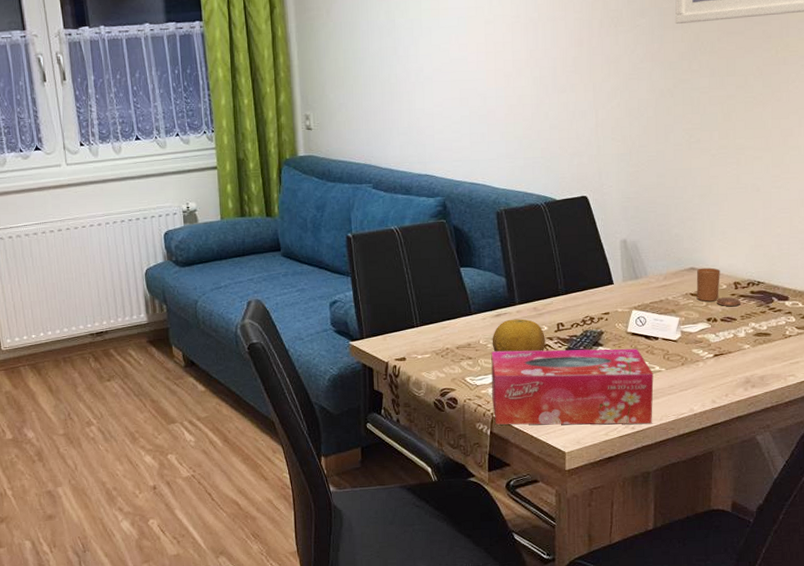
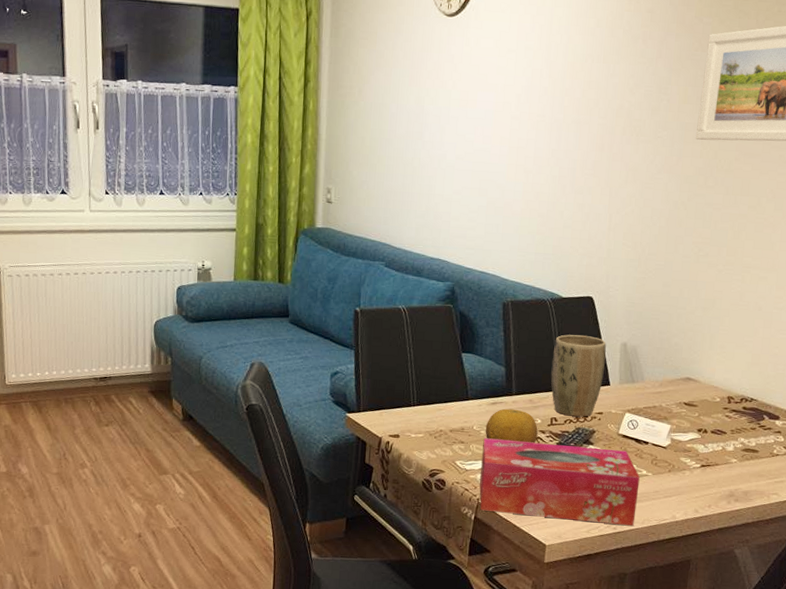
plant pot: none [552,236,606,320] -> present [551,334,606,417]
candle: present [696,267,740,306] -> none [689,379,732,420]

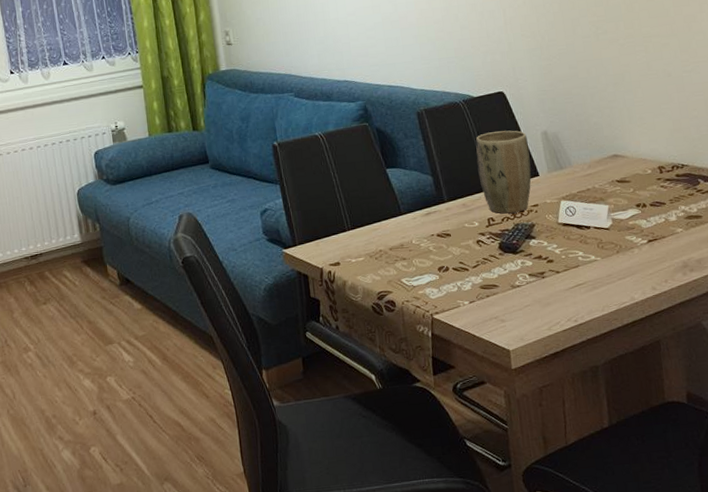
tissue box: present [479,438,640,527] -> none [424,239,594,326]
fruit: present [485,408,538,444] -> none [424,216,478,251]

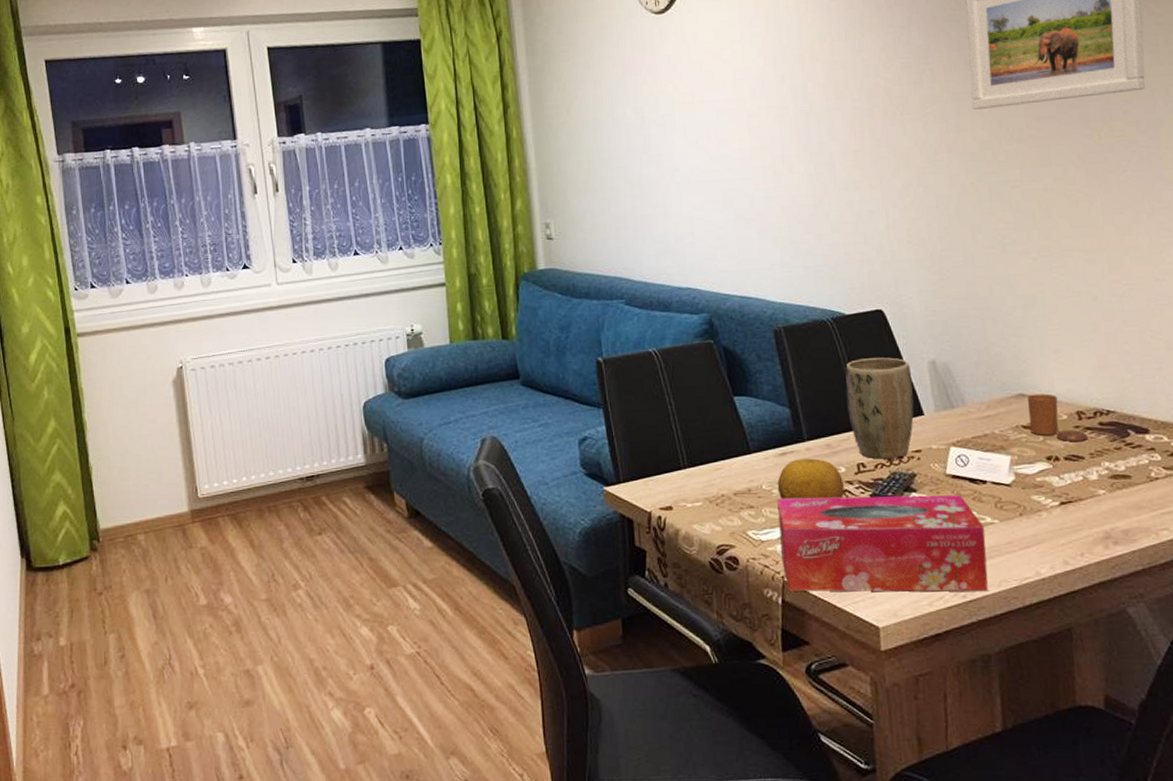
fruit: none [424,216,478,251] -> present [777,458,844,500]
tissue box: none [424,239,594,326] -> present [777,495,988,592]
candle: none [620,153,667,191] -> present [1027,393,1087,441]

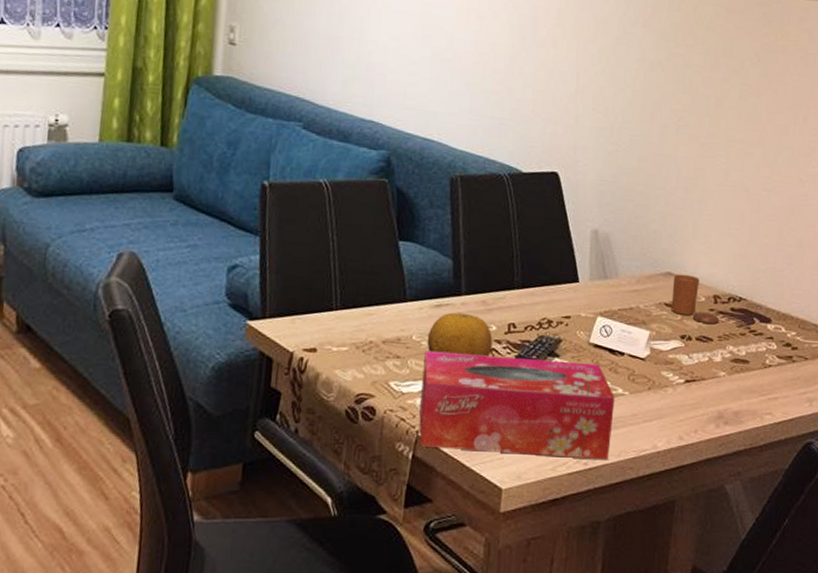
plant pot: present [845,357,914,459] -> none [508,218,574,322]

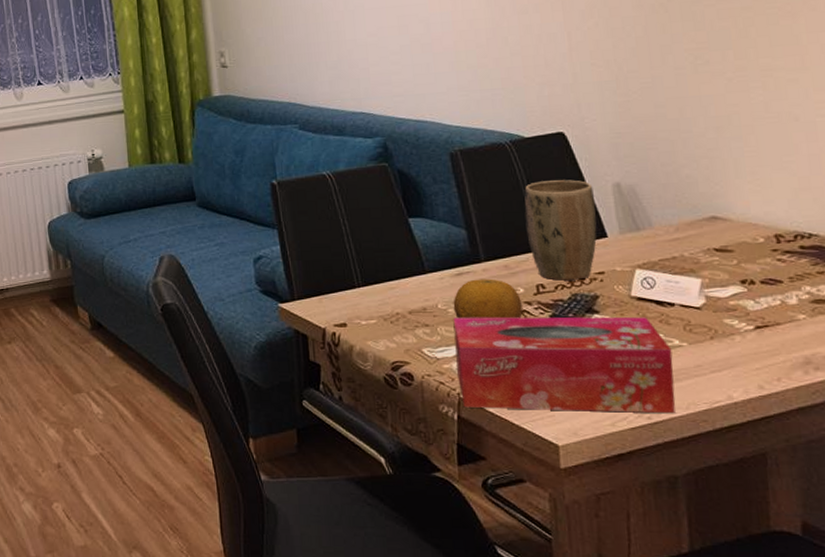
plant pot: none [508,218,574,322] -> present [524,180,597,281]
candle: present [671,274,719,324] -> none [720,216,786,265]

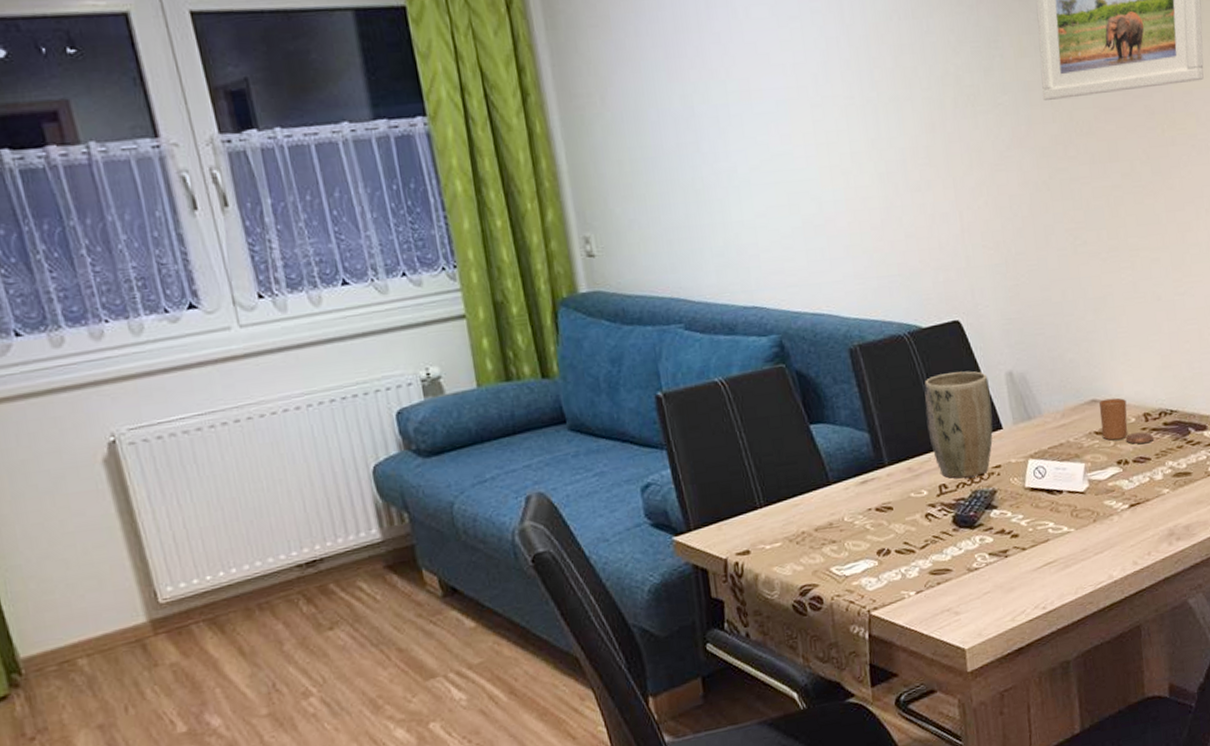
fruit: present [453,279,523,319] -> none [859,483,927,531]
tissue box: present [453,316,676,414] -> none [860,507,1066,625]
candle: none [720,216,786,265] -> present [1099,398,1153,444]

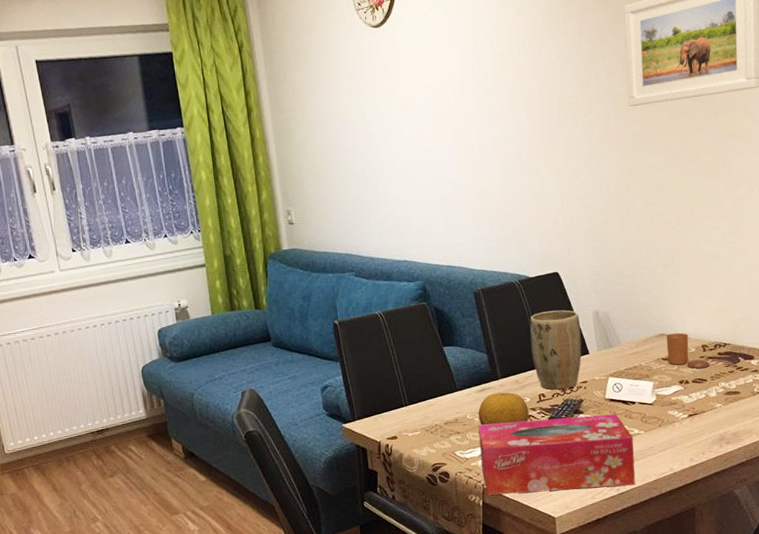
fruit: none [859,483,927,531] -> present [478,392,529,426]
tissue box: none [860,507,1066,625] -> present [478,414,635,495]

